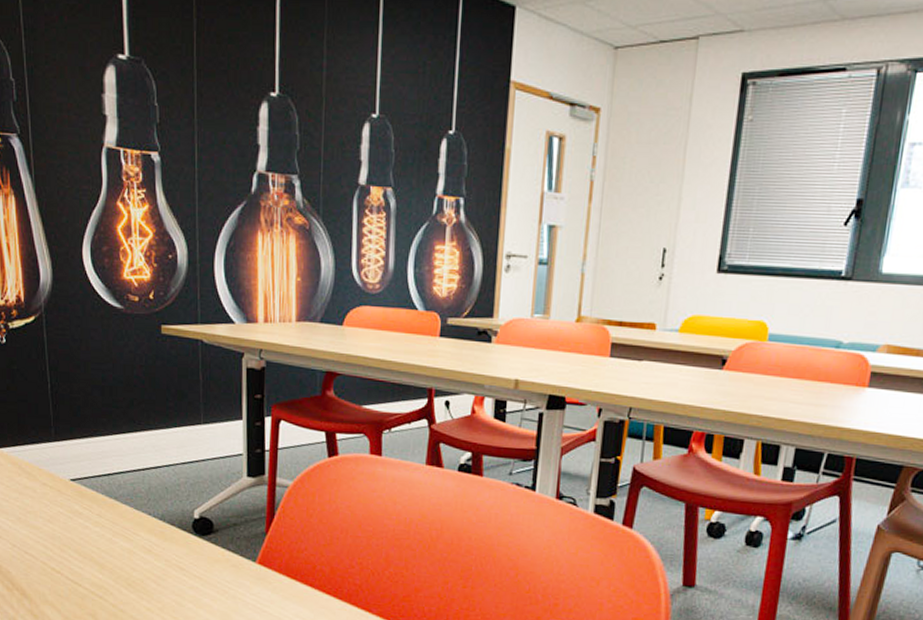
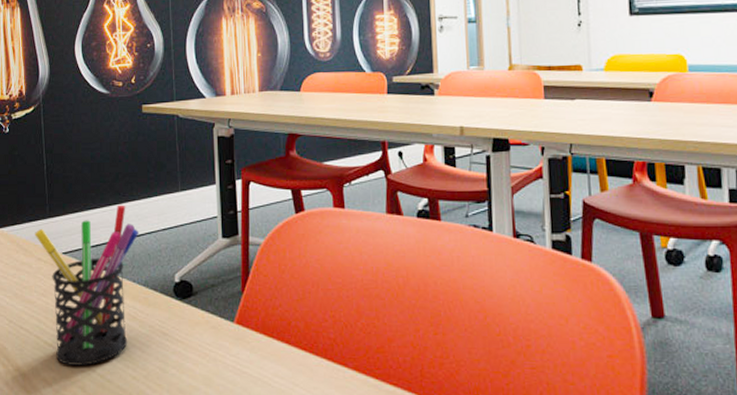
pen holder: none [39,433,156,595] -> present [35,204,139,366]

